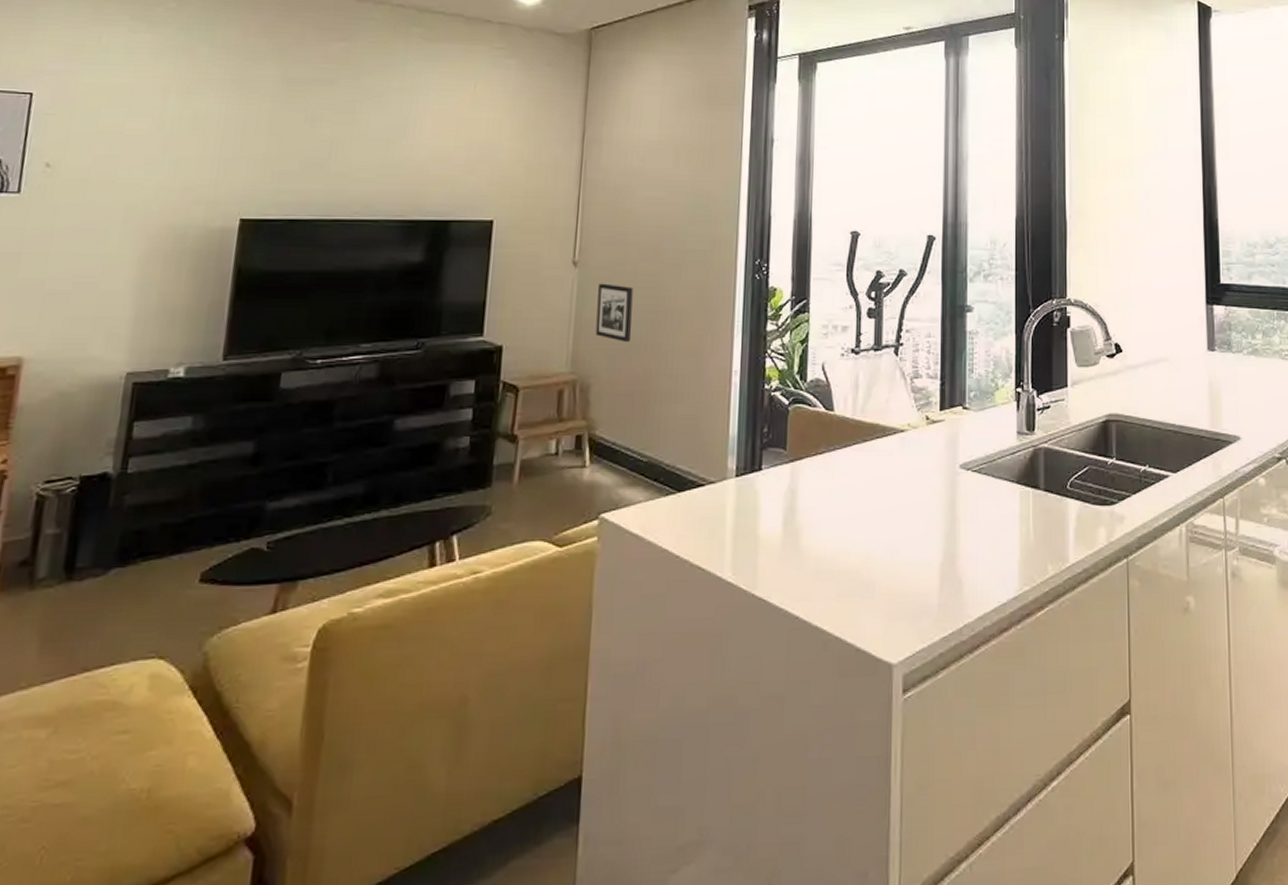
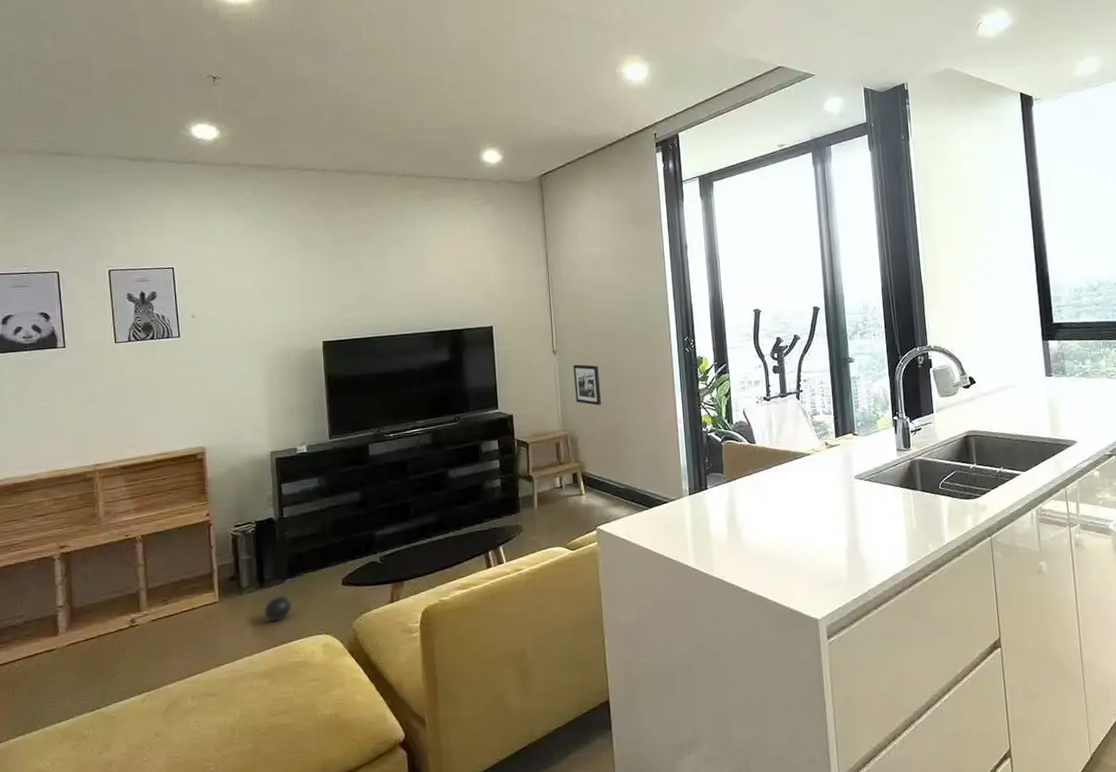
ball: none [63,594,113,635] -> present [264,595,292,621]

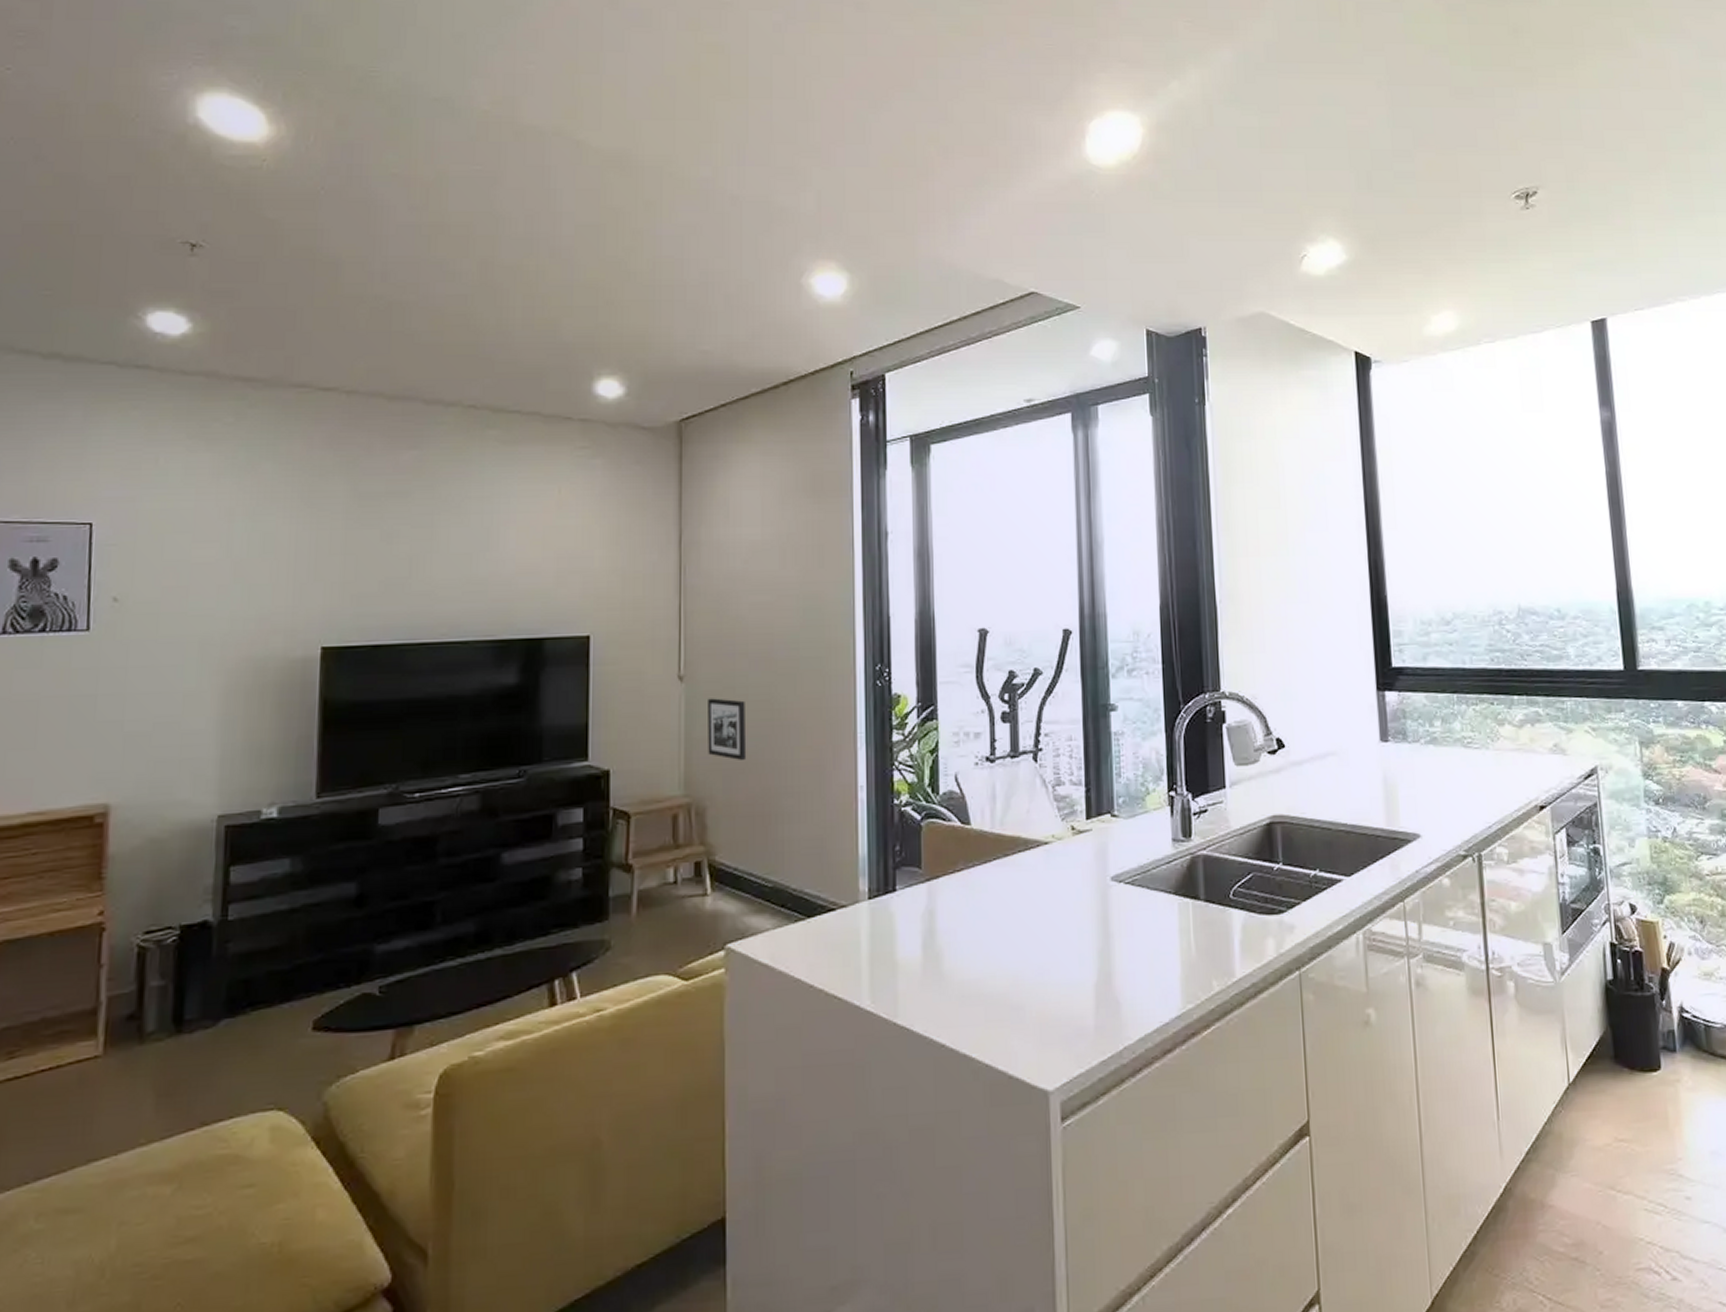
ball: present [264,595,292,621] -> none [177,1046,226,1089]

